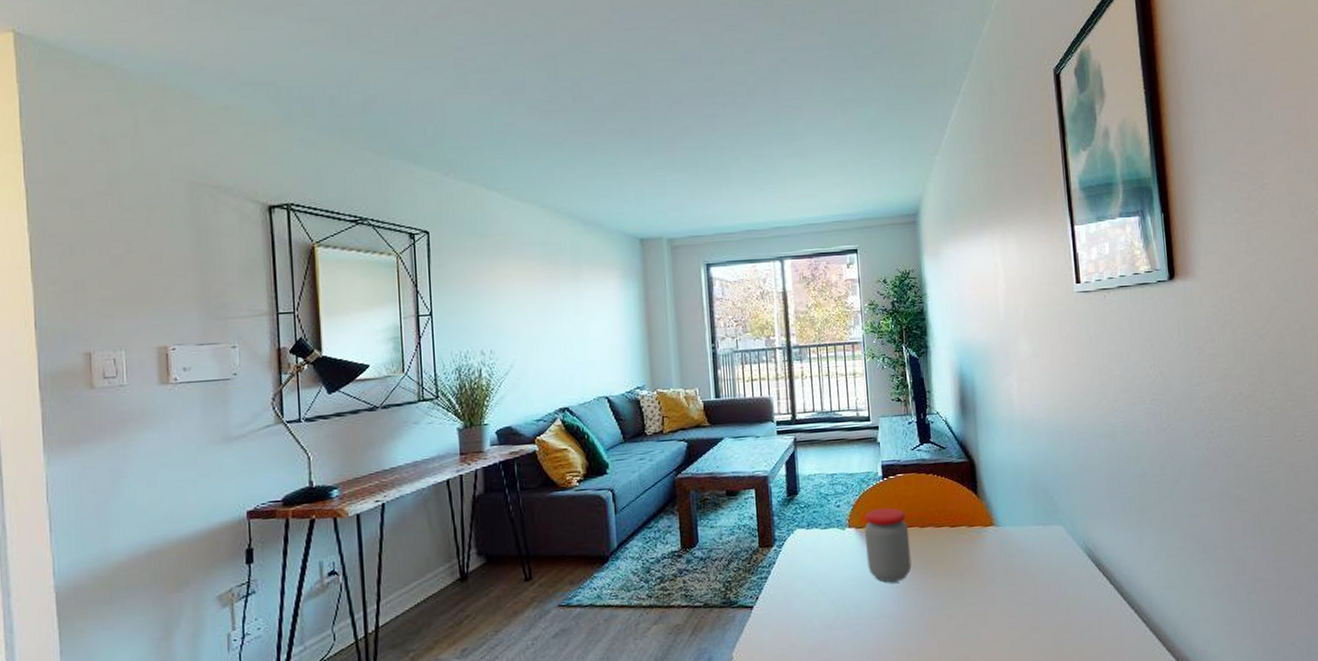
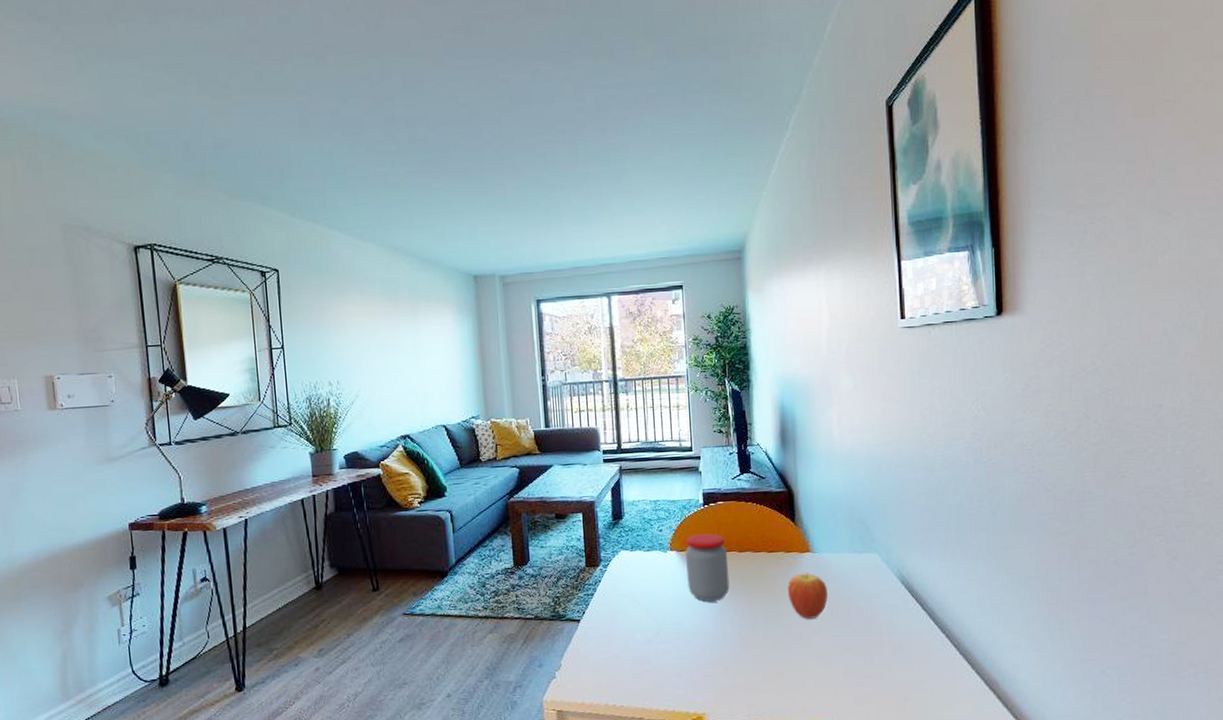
fruit: none [972,548,1014,598] -> present [788,573,829,619]

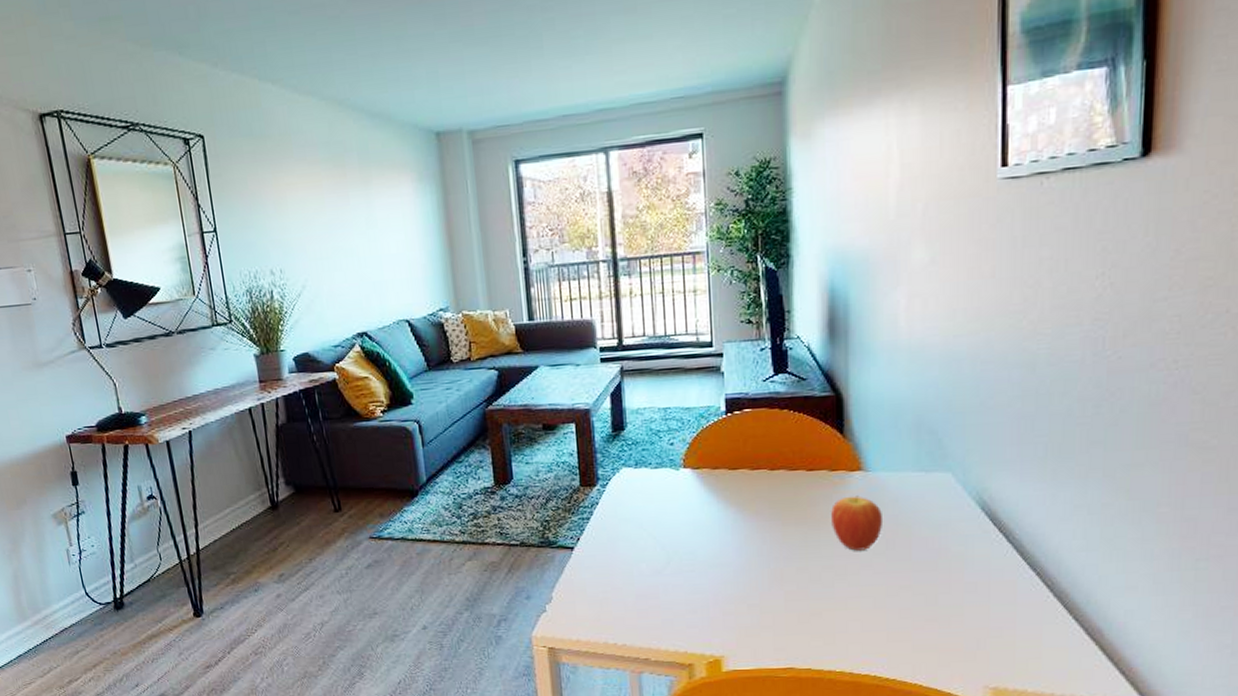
jar: present [686,533,730,602] -> none [703,447,757,529]

